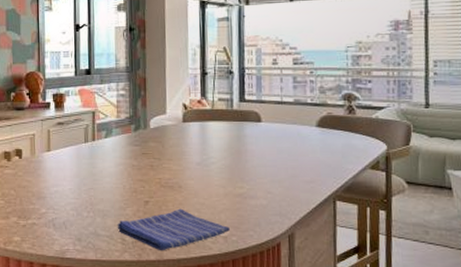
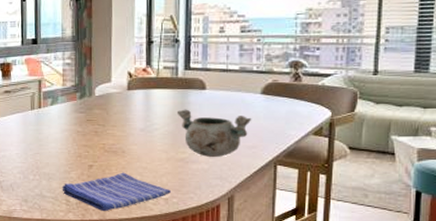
decorative bowl: none [233,142,309,192] -> present [176,109,252,157]

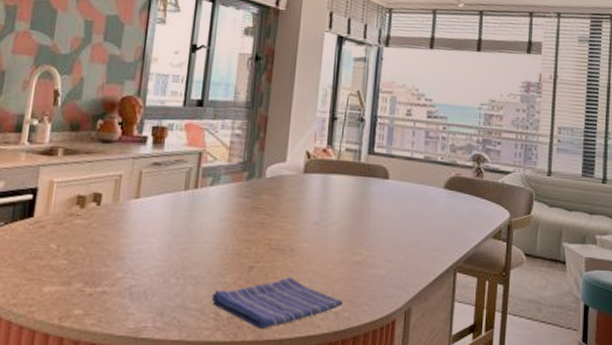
decorative bowl: present [176,109,252,157] -> none [356,200,434,260]

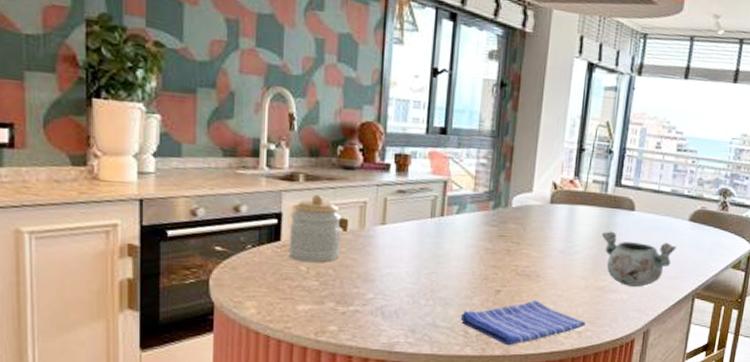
jar: none [40,168,96,240] -> present [288,194,341,263]
decorative bowl: none [356,200,434,260] -> present [601,231,677,287]

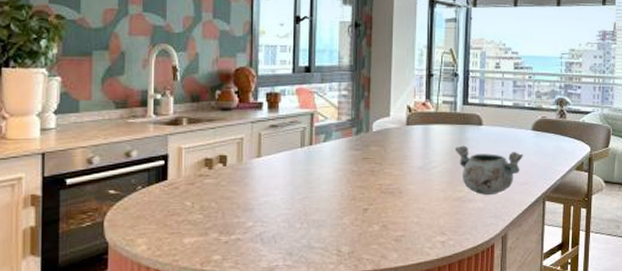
jar: present [288,194,341,263] -> none [175,135,221,198]
dish towel: present [460,300,585,346] -> none [333,215,448,261]

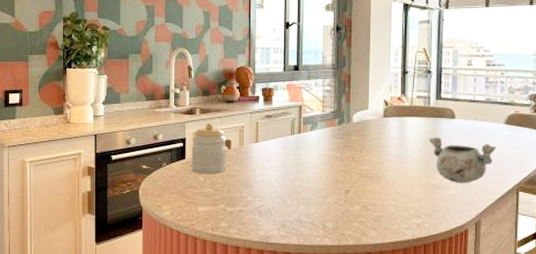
jar: none [175,135,221,198] -> present [191,123,226,174]

